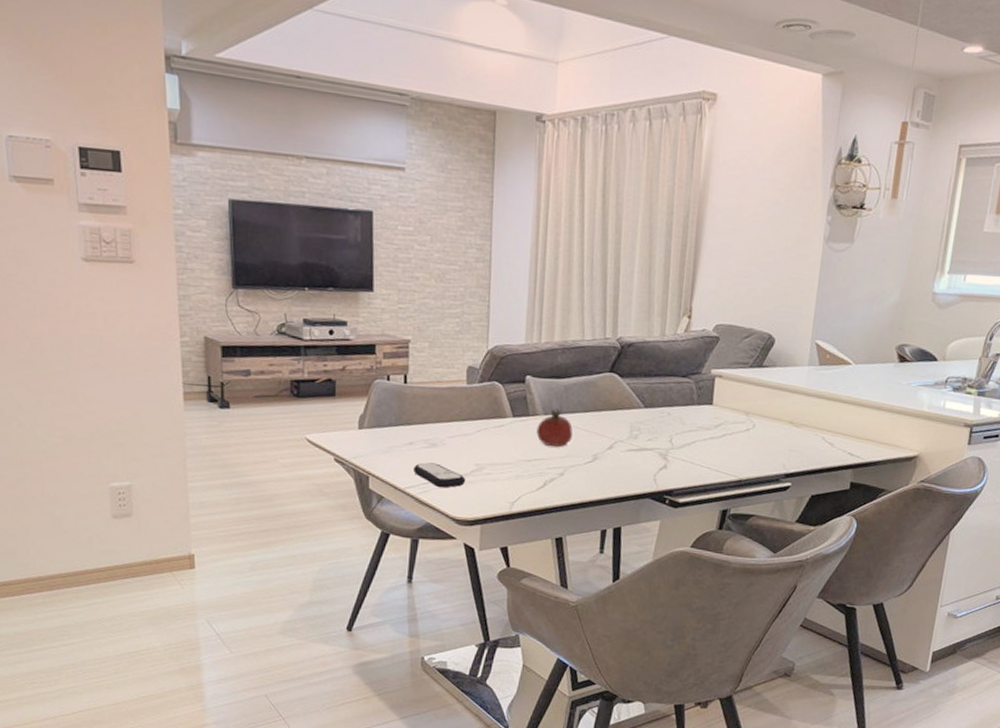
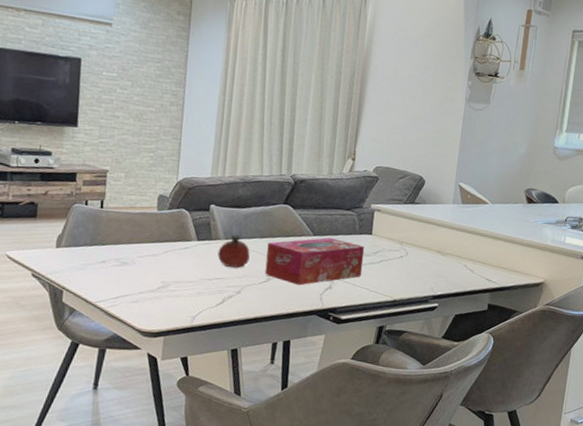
remote control: present [414,462,466,488] -> none [105,279,153,303]
tissue box: none [590,409,705,465] -> present [265,237,365,286]

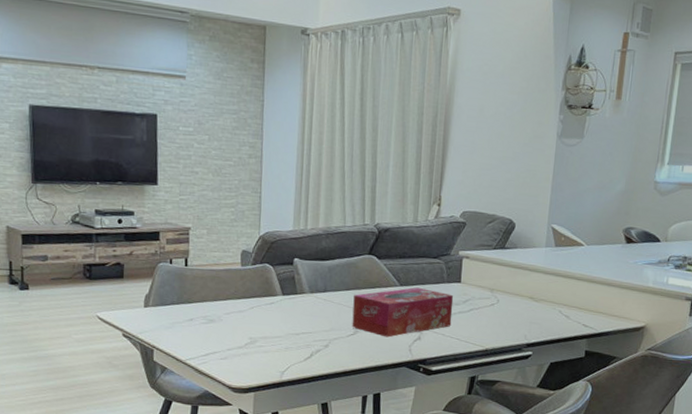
fruit: present [217,234,250,268] -> none [303,287,336,321]

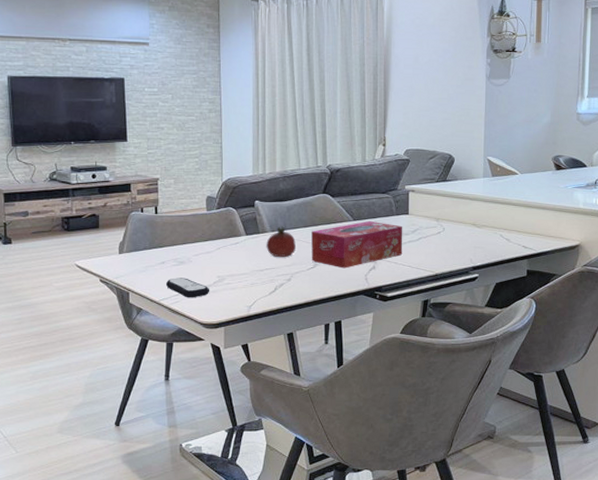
remote control: none [194,336,241,360] -> present [166,278,210,298]
fruit: none [303,287,336,321] -> present [266,226,296,257]

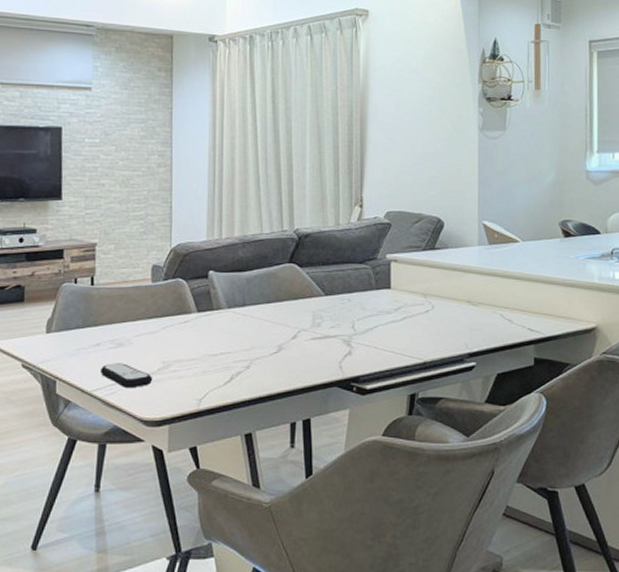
fruit: present [266,226,296,257] -> none [221,301,256,339]
tissue box: present [311,220,403,269] -> none [275,296,384,354]

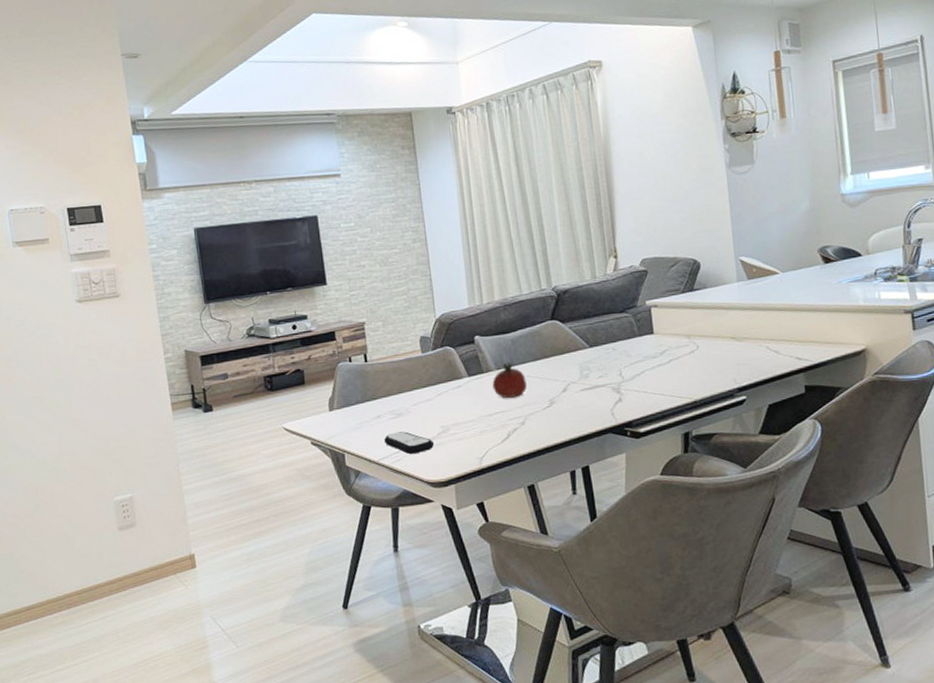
fruit: none [221,301,256,339] -> present [492,362,527,398]

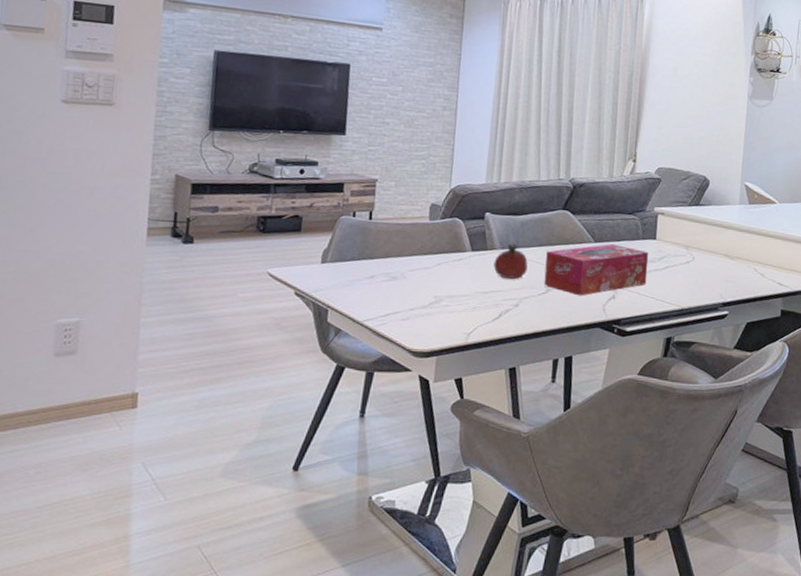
remote control: present [384,431,435,455] -> none [373,295,424,321]
tissue box: none [543,345,652,404] -> present [544,243,649,296]

